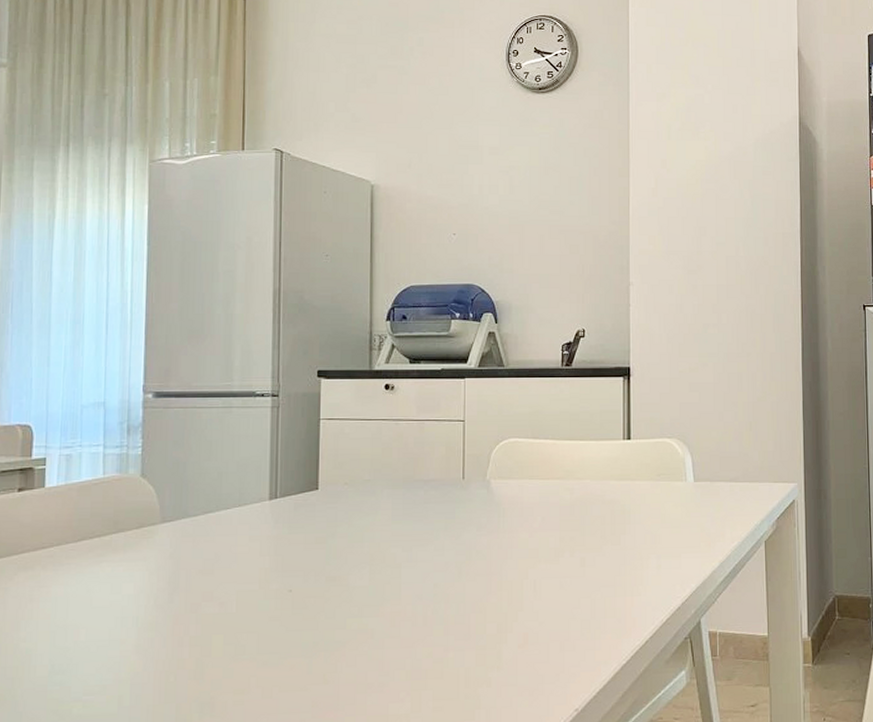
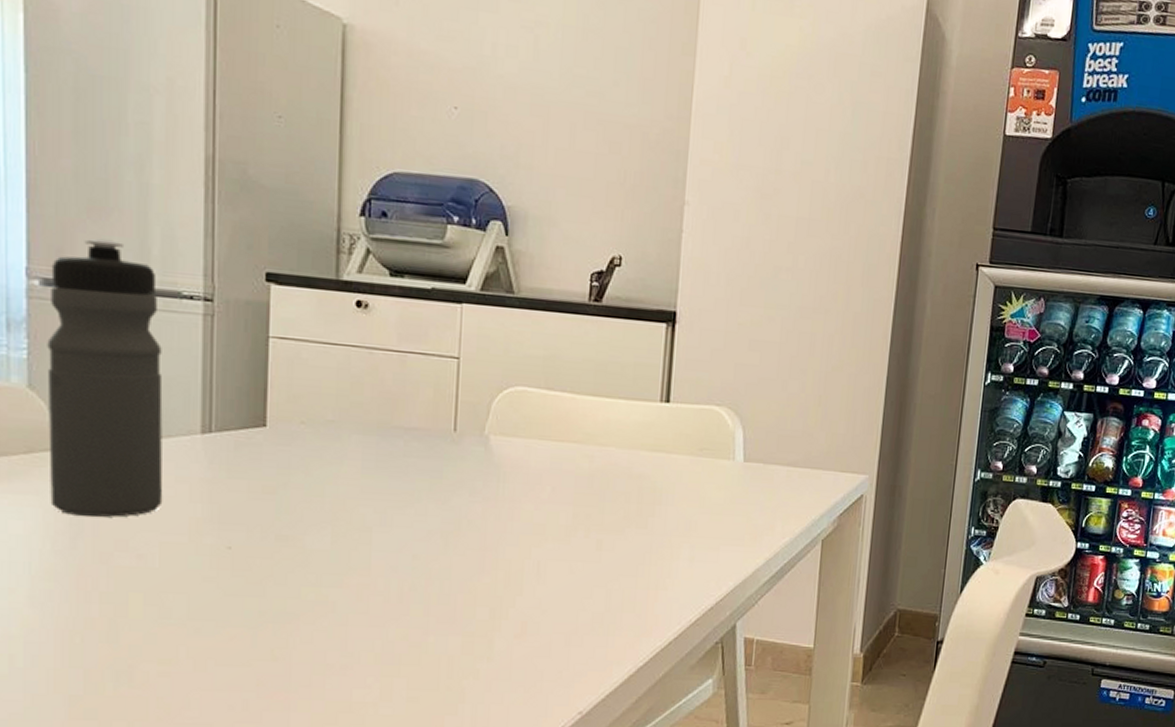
water bottle: none [154,358,241,575] -> present [47,238,163,518]

